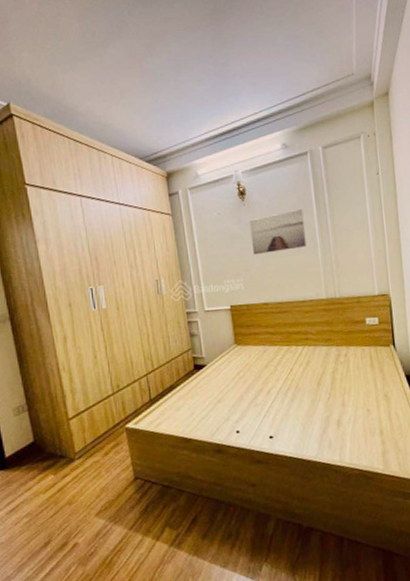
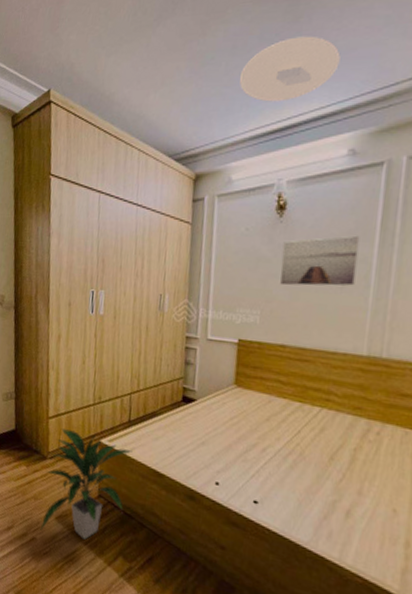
indoor plant: none [76,421,161,534] -> present [40,428,133,540]
ceiling light: none [187,58,262,110] -> present [239,36,341,102]

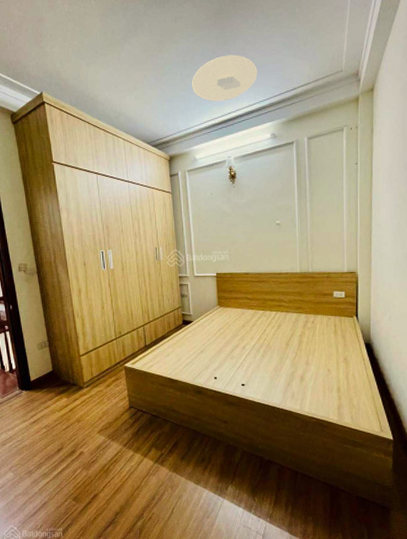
indoor plant: present [40,428,133,540] -> none [84,360,151,445]
wall art: present [280,235,360,286] -> none [237,192,286,231]

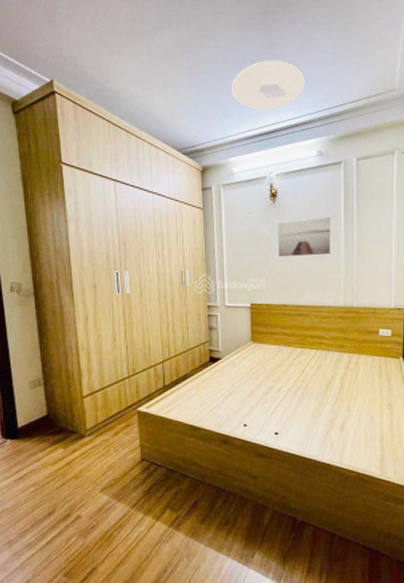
wall art: none [237,192,286,231] -> present [277,216,331,257]

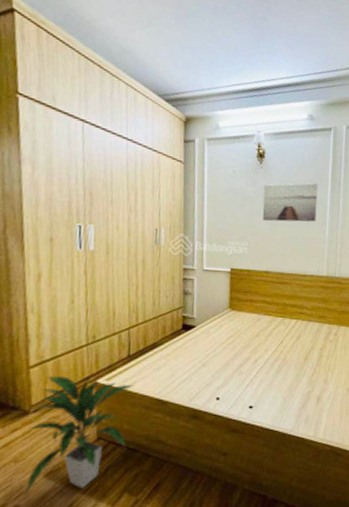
indoor plant: none [84,403,170,507] -> present [24,375,134,495]
ceiling light: present [231,60,305,111] -> none [221,12,300,66]

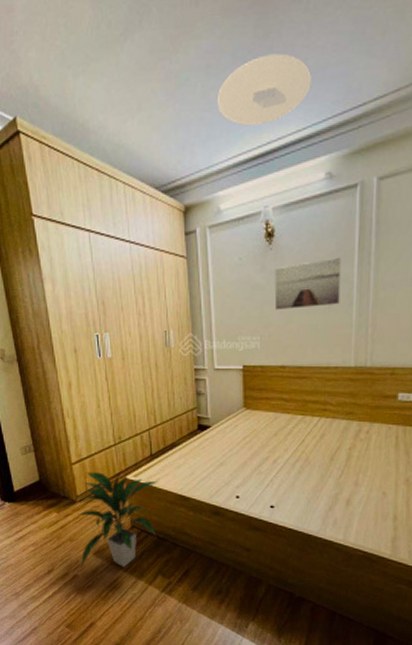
ceiling light: none [221,12,300,66] -> present [216,53,312,126]

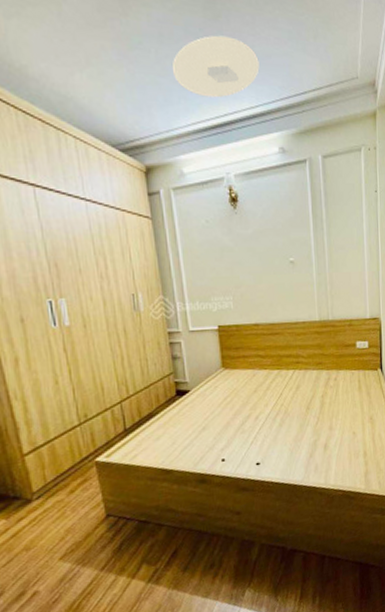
indoor plant: present [78,471,158,568] -> none [35,454,137,581]
wall art: present [274,257,341,311] -> none [241,222,301,271]

